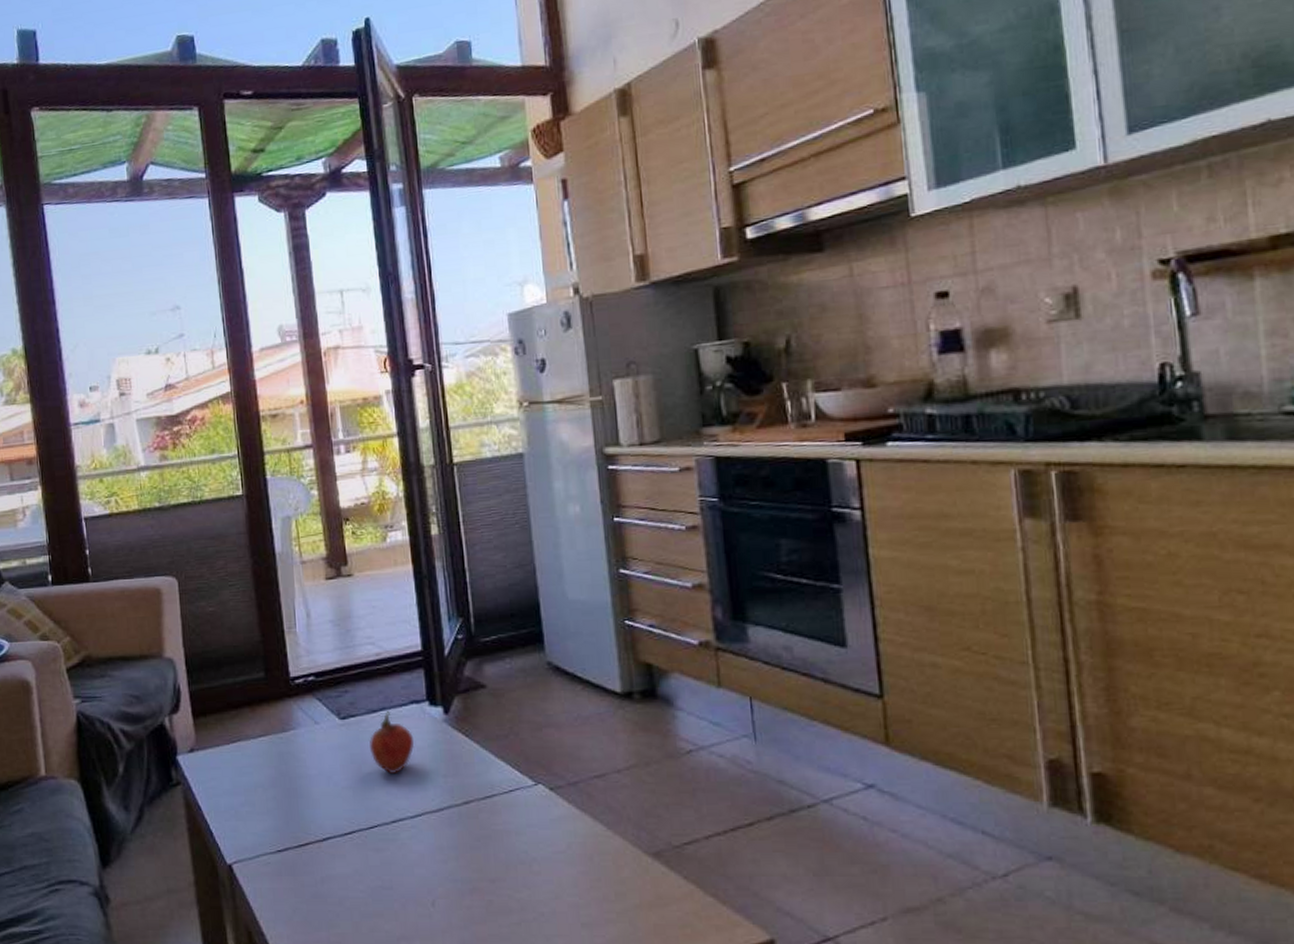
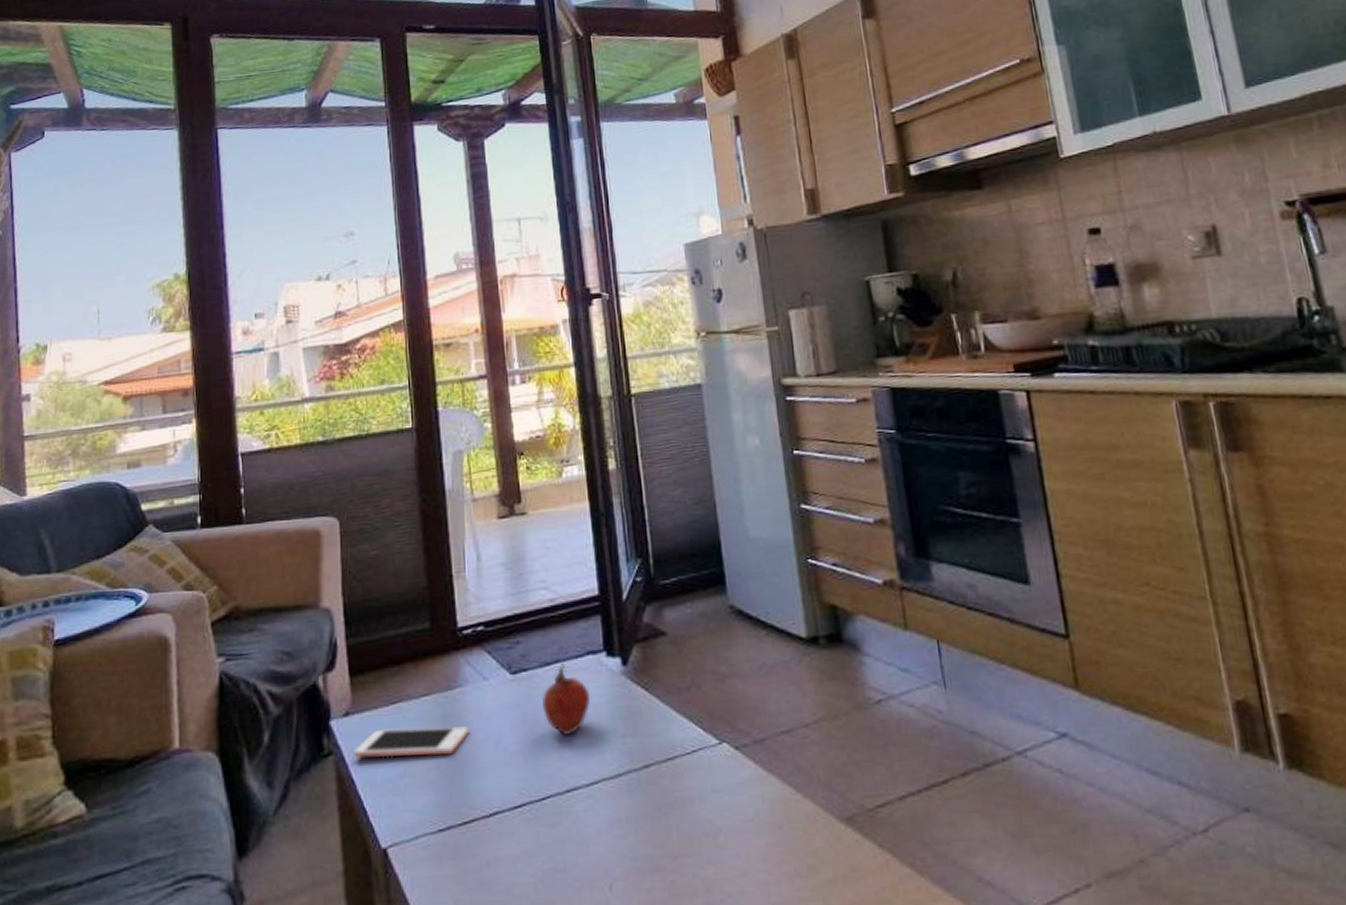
cell phone: none [199,763,303,789] -> present [354,726,469,758]

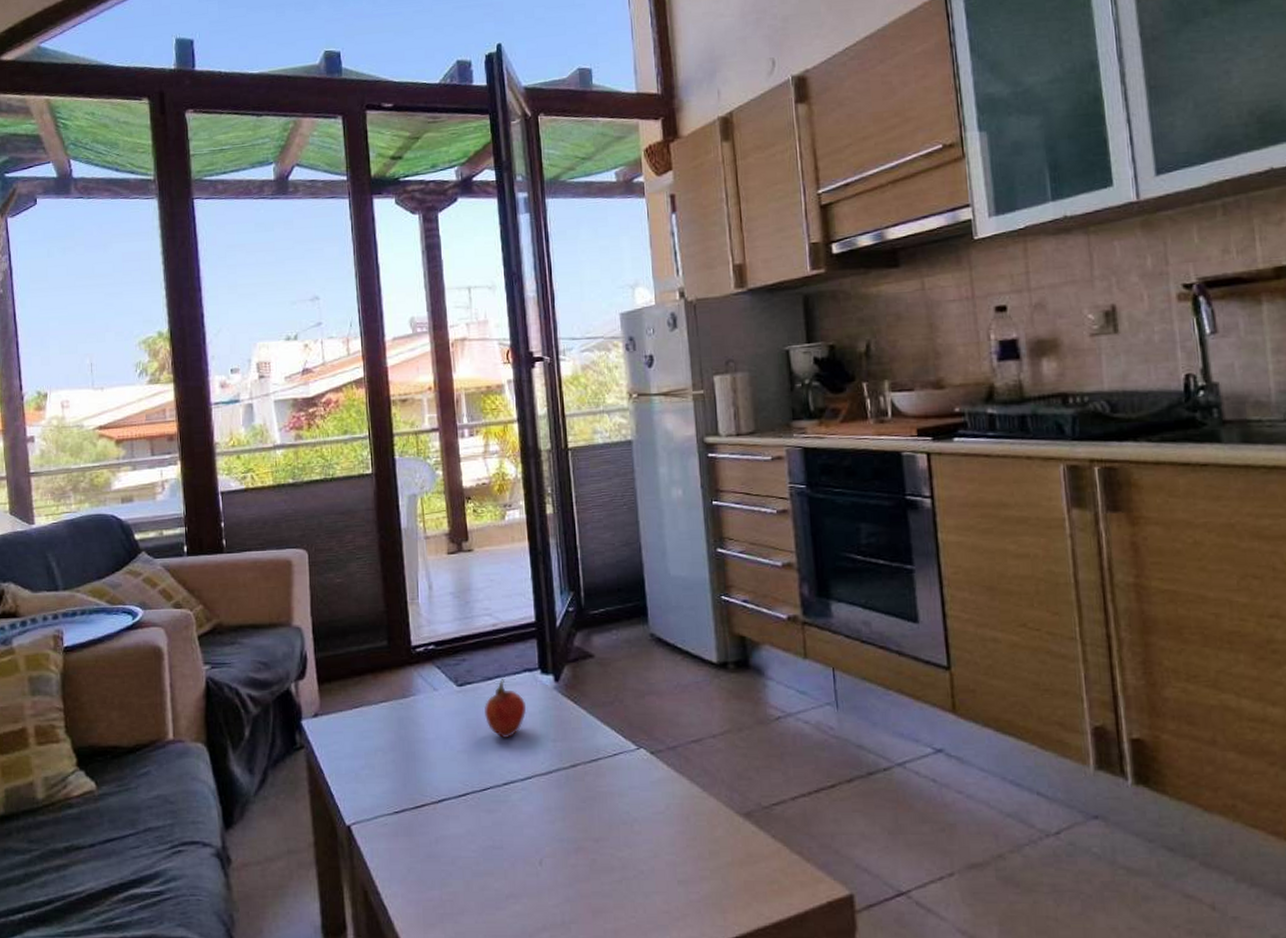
cell phone: present [354,726,469,758] -> none [322,727,421,752]

